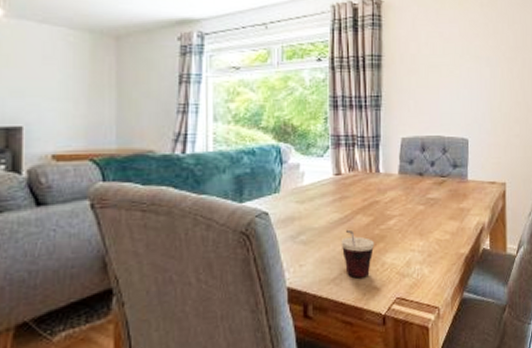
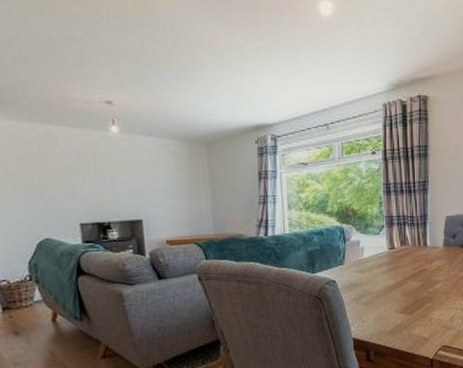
cup: present [341,229,374,278] -> none [395,292,423,331]

